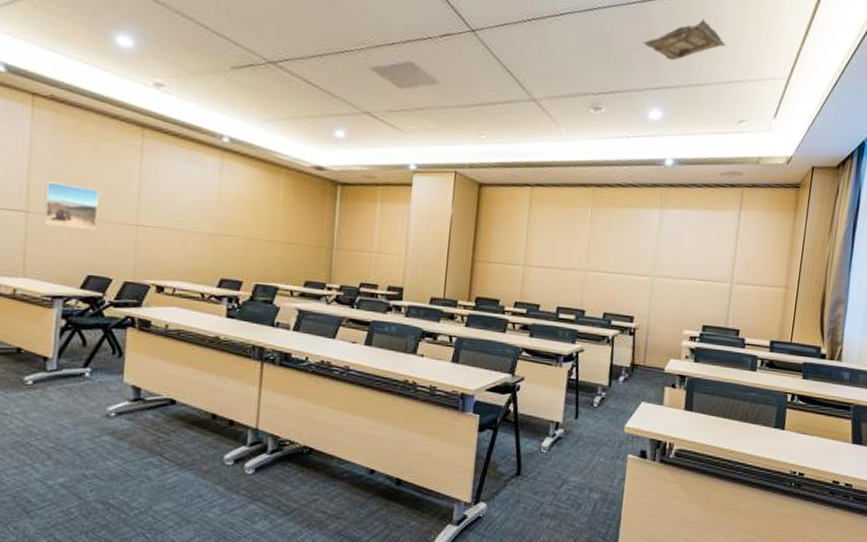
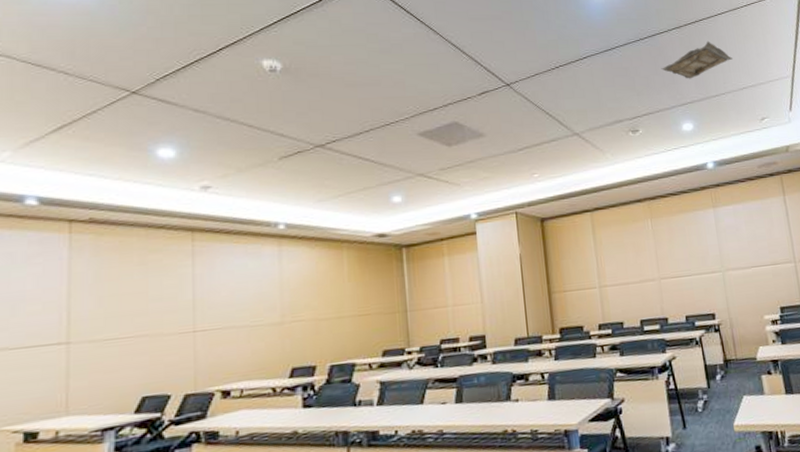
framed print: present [44,181,99,230] -> none [88,303,149,353]

